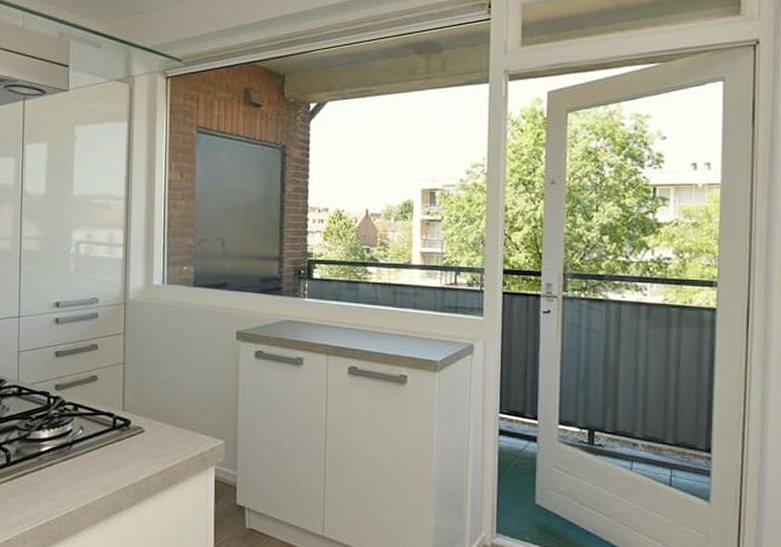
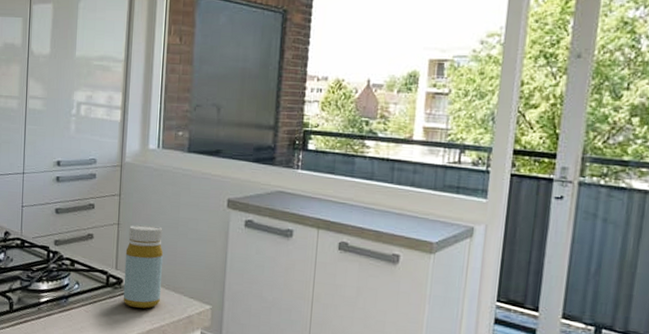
bottle: none [131,362,172,449] -> present [123,224,163,309]

